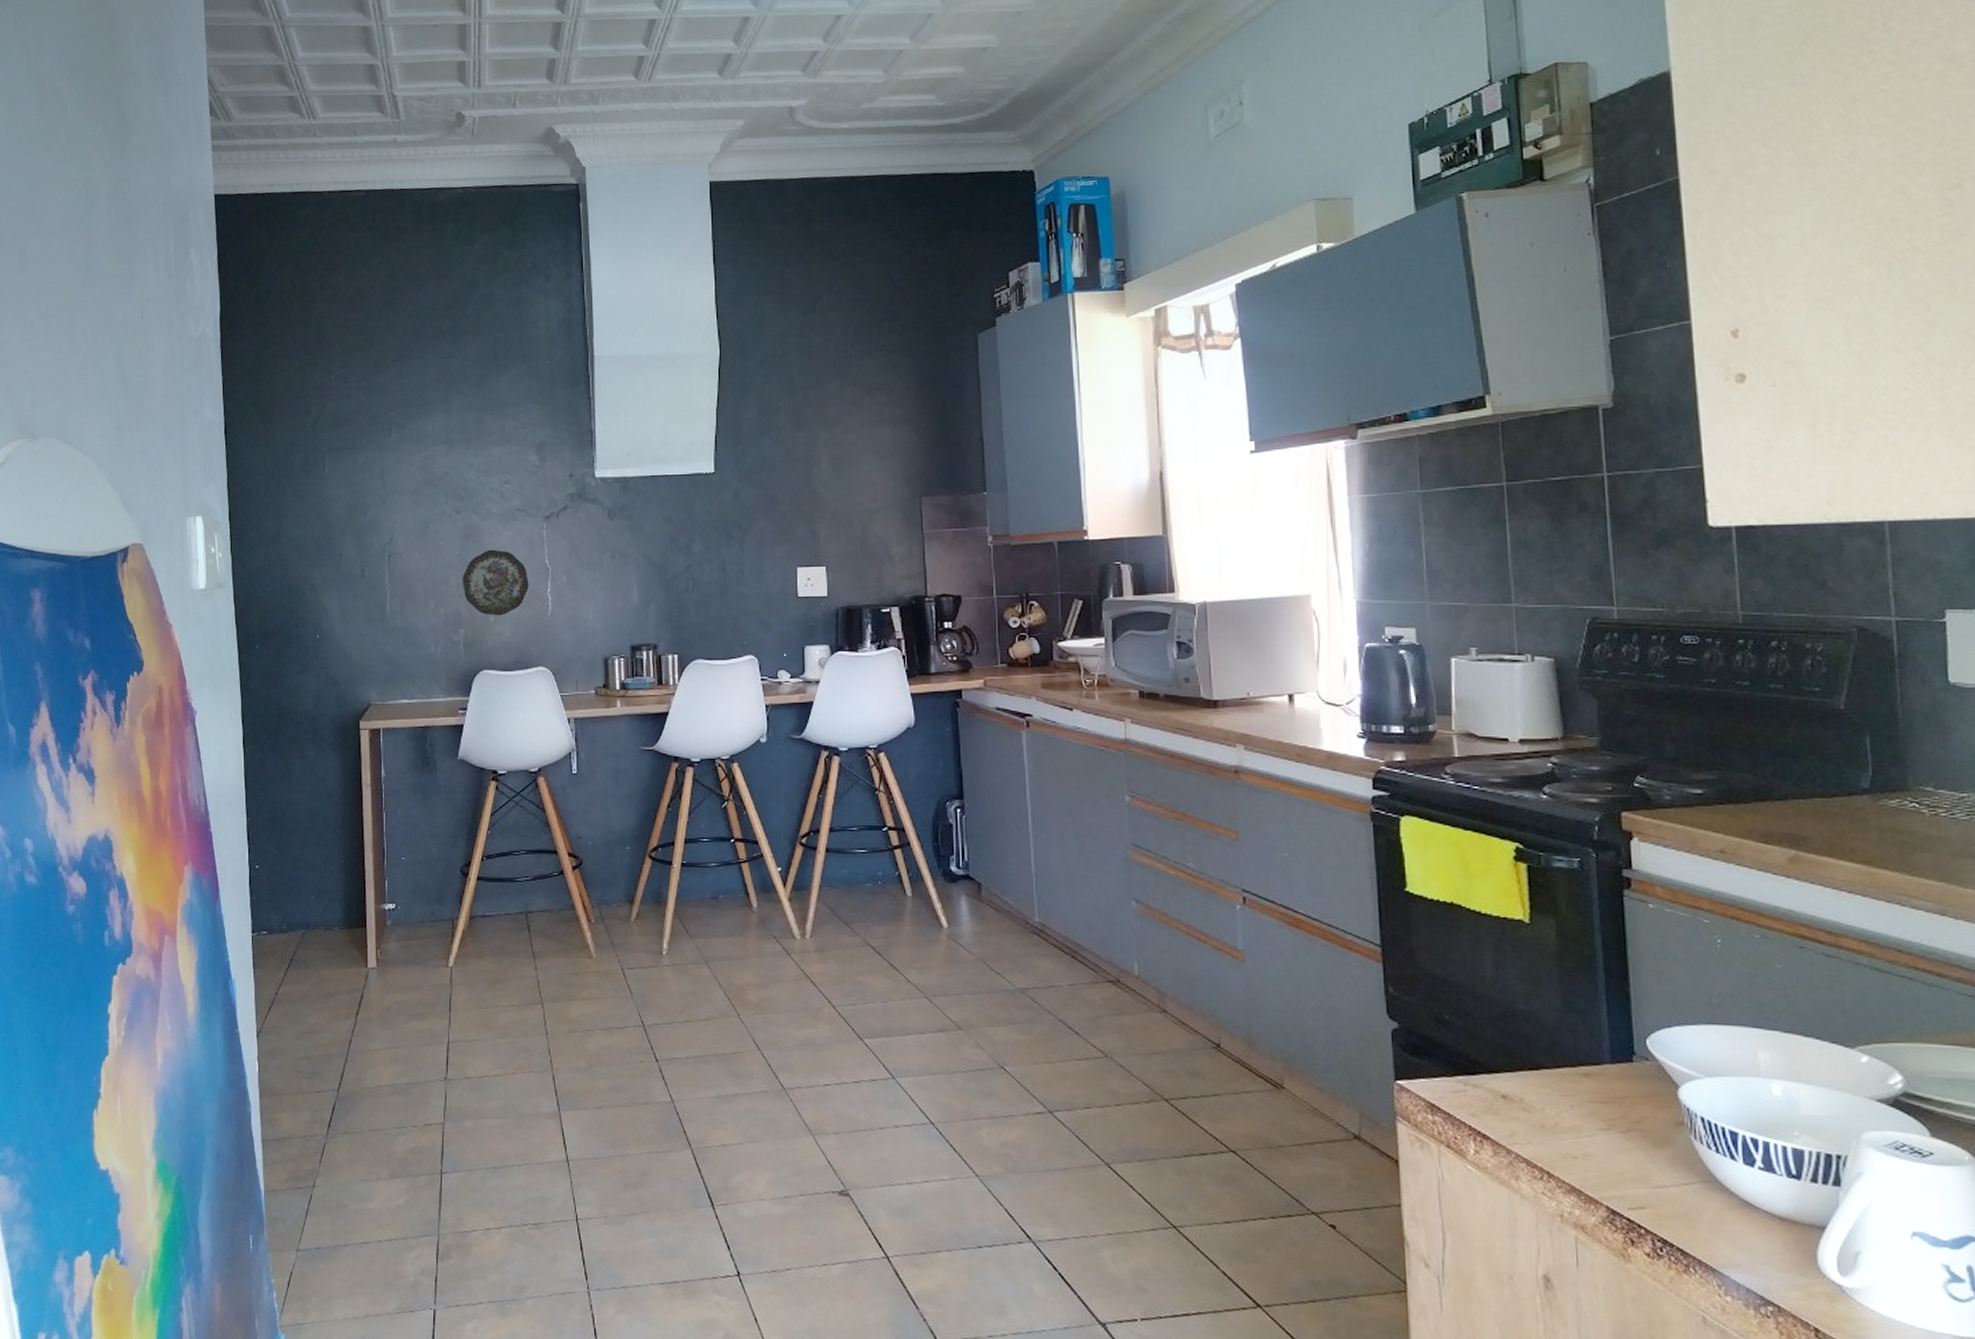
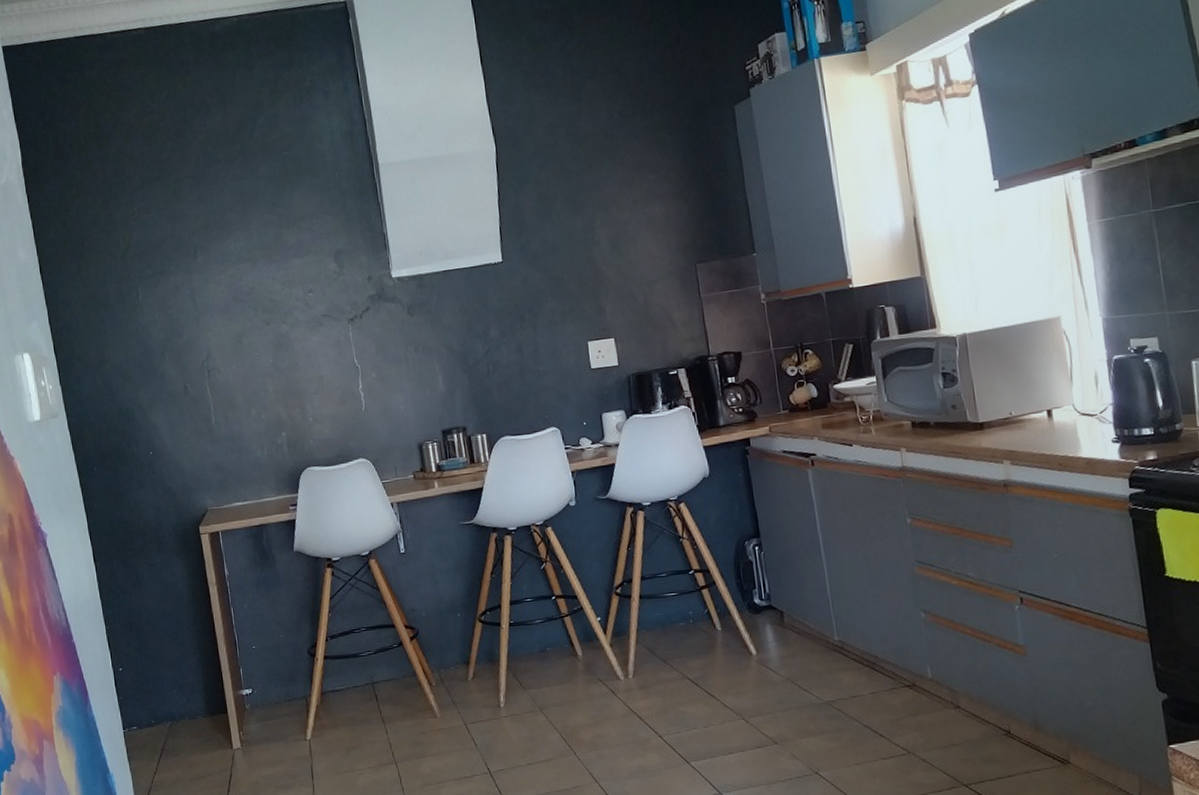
decorative plate: present [462,549,529,616] -> none [278,354,342,417]

